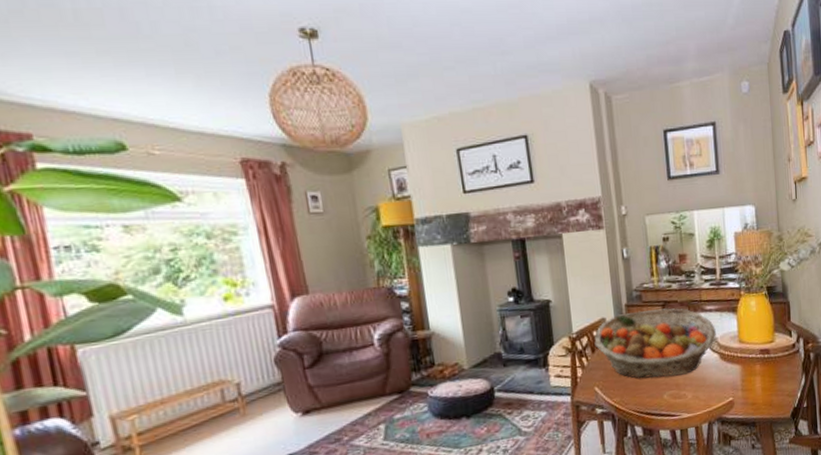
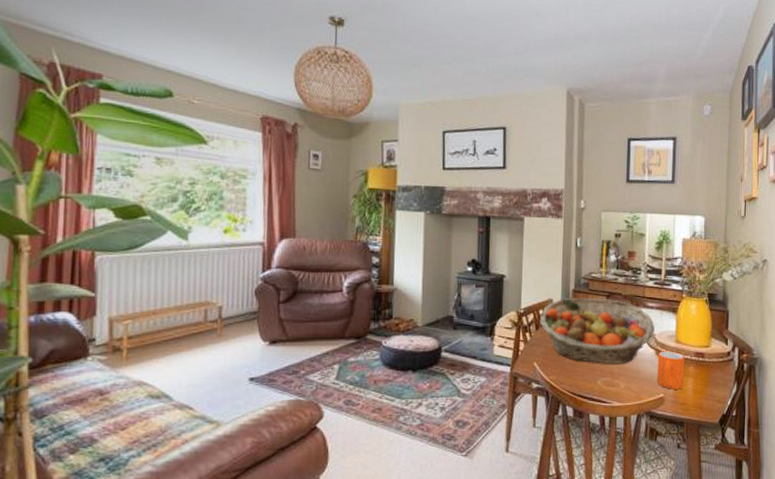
mug: none [722,352,752,392] -> present [657,351,685,390]

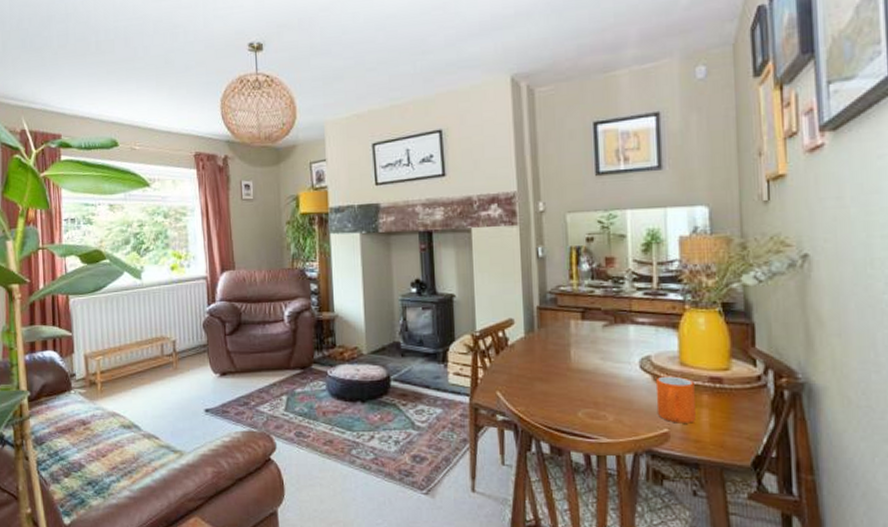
fruit basket: present [539,297,656,364] -> none [499,315,651,393]

